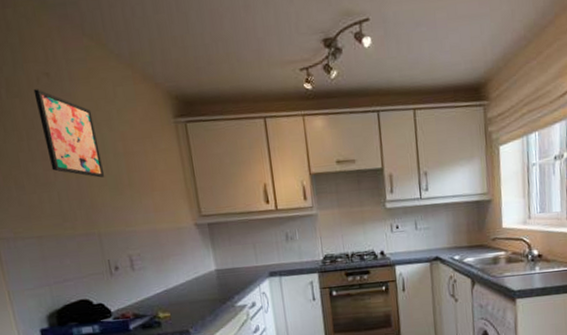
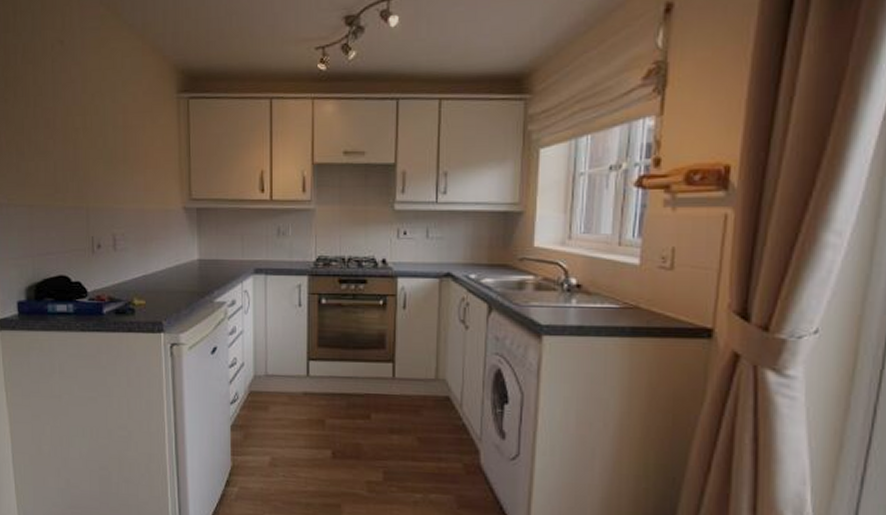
wall art: present [33,89,105,178] -> none [46,56,101,150]

